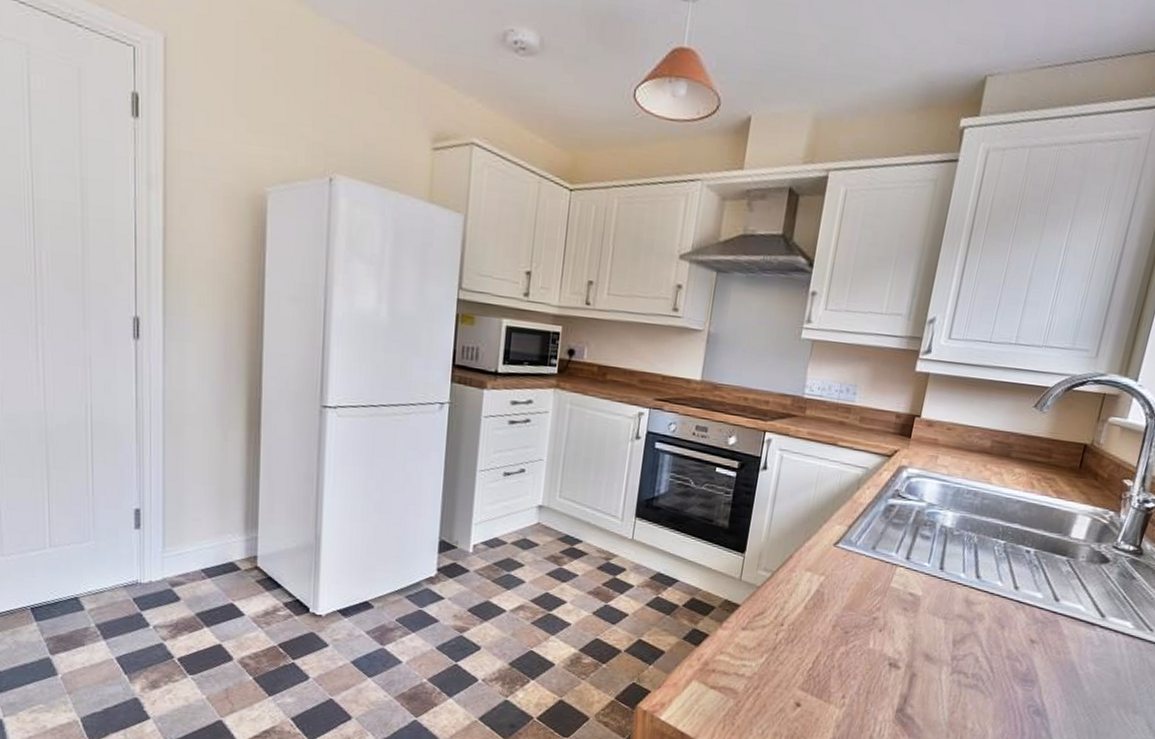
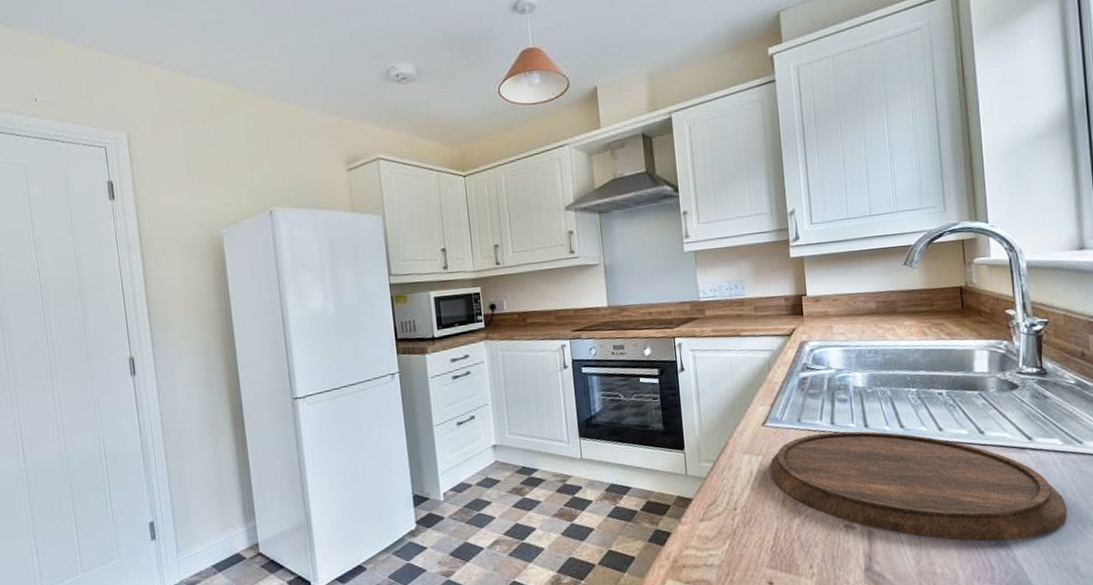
cutting board: none [828,565,1117,712] -> present [769,431,1068,541]

